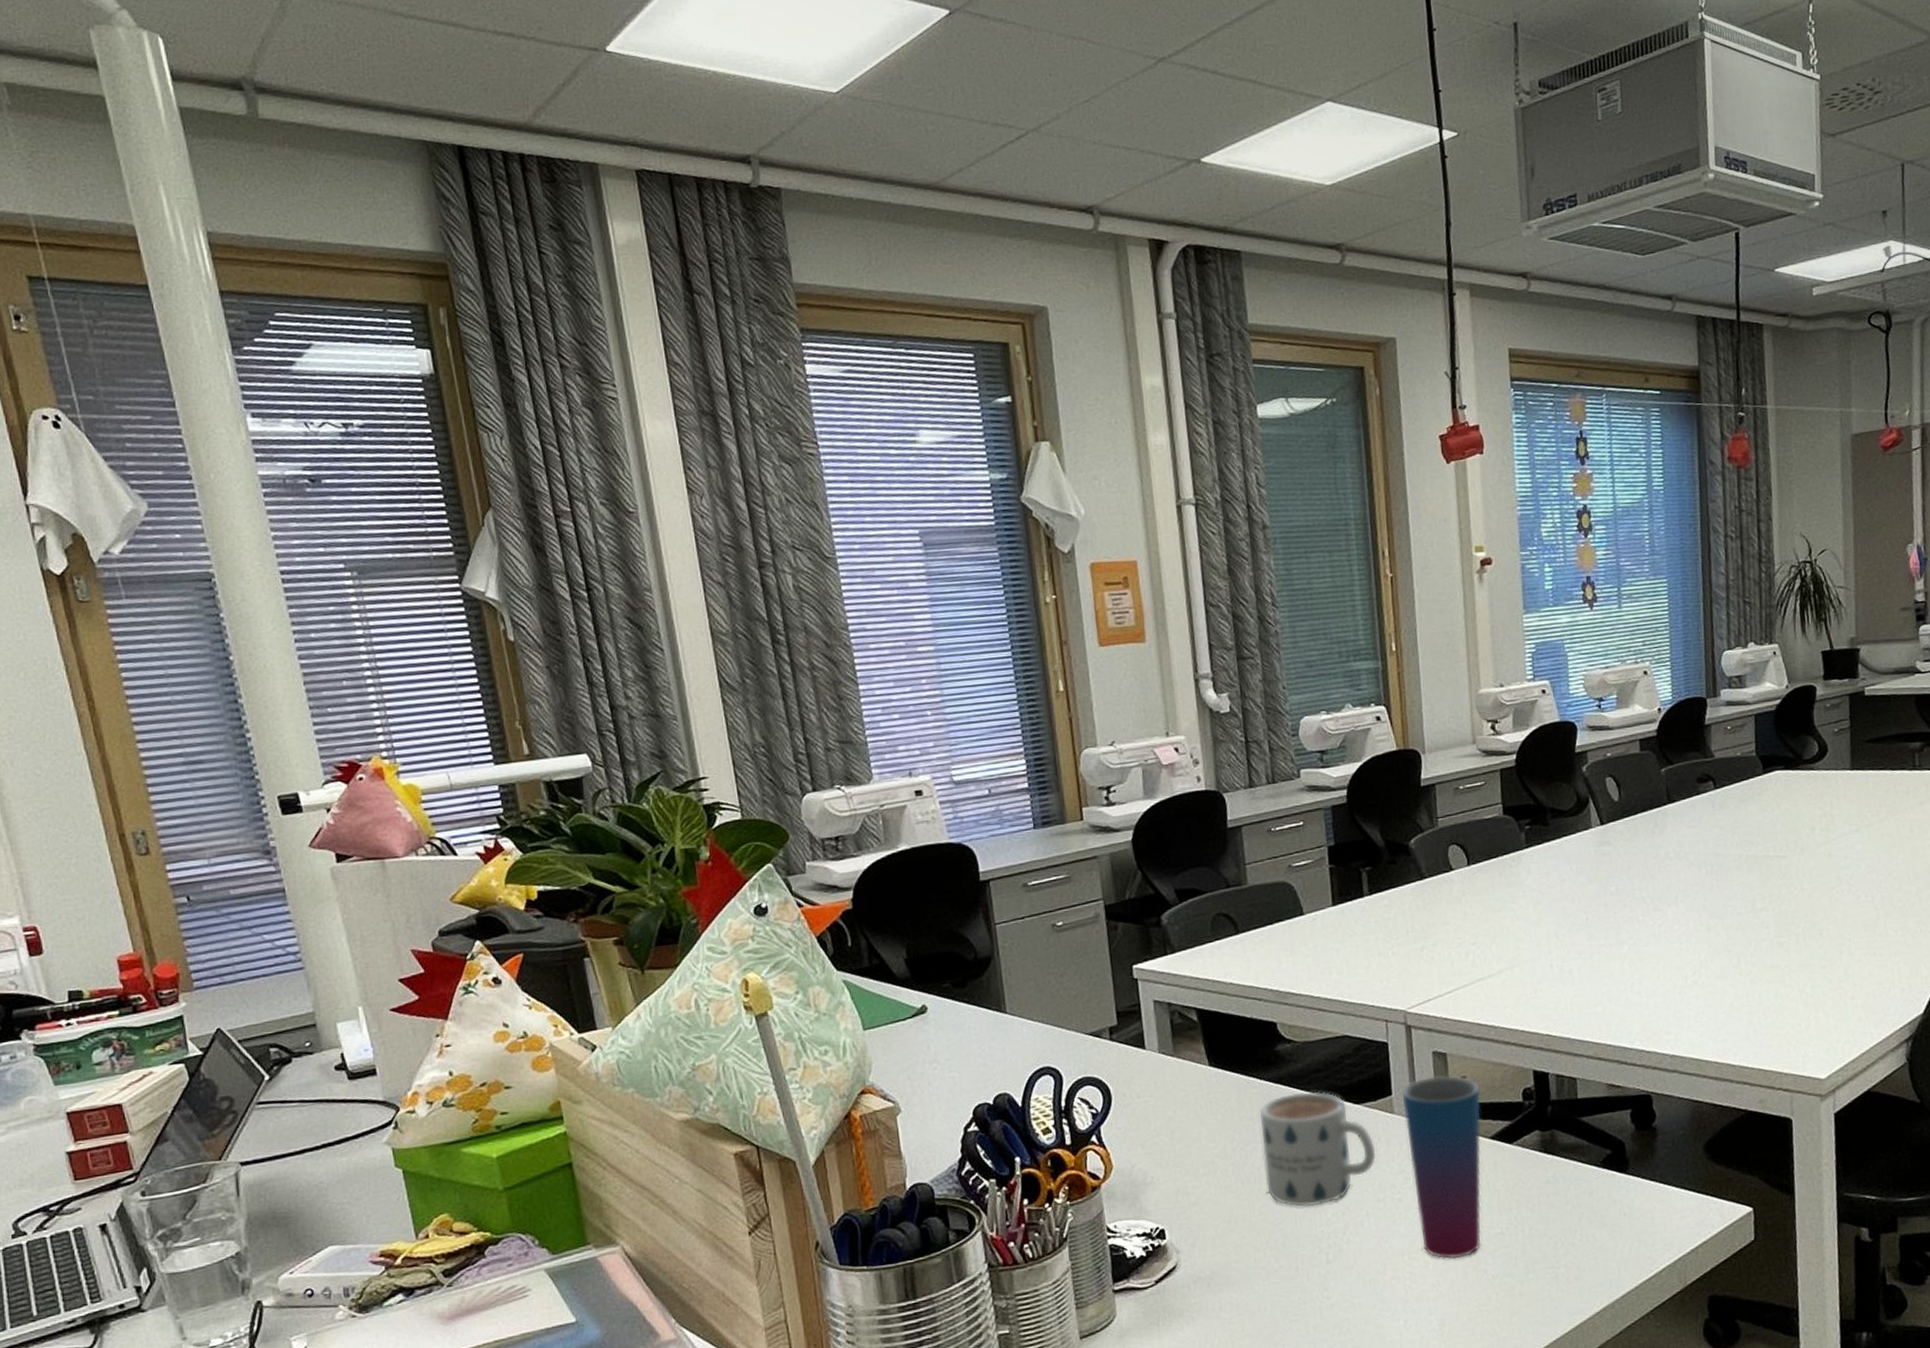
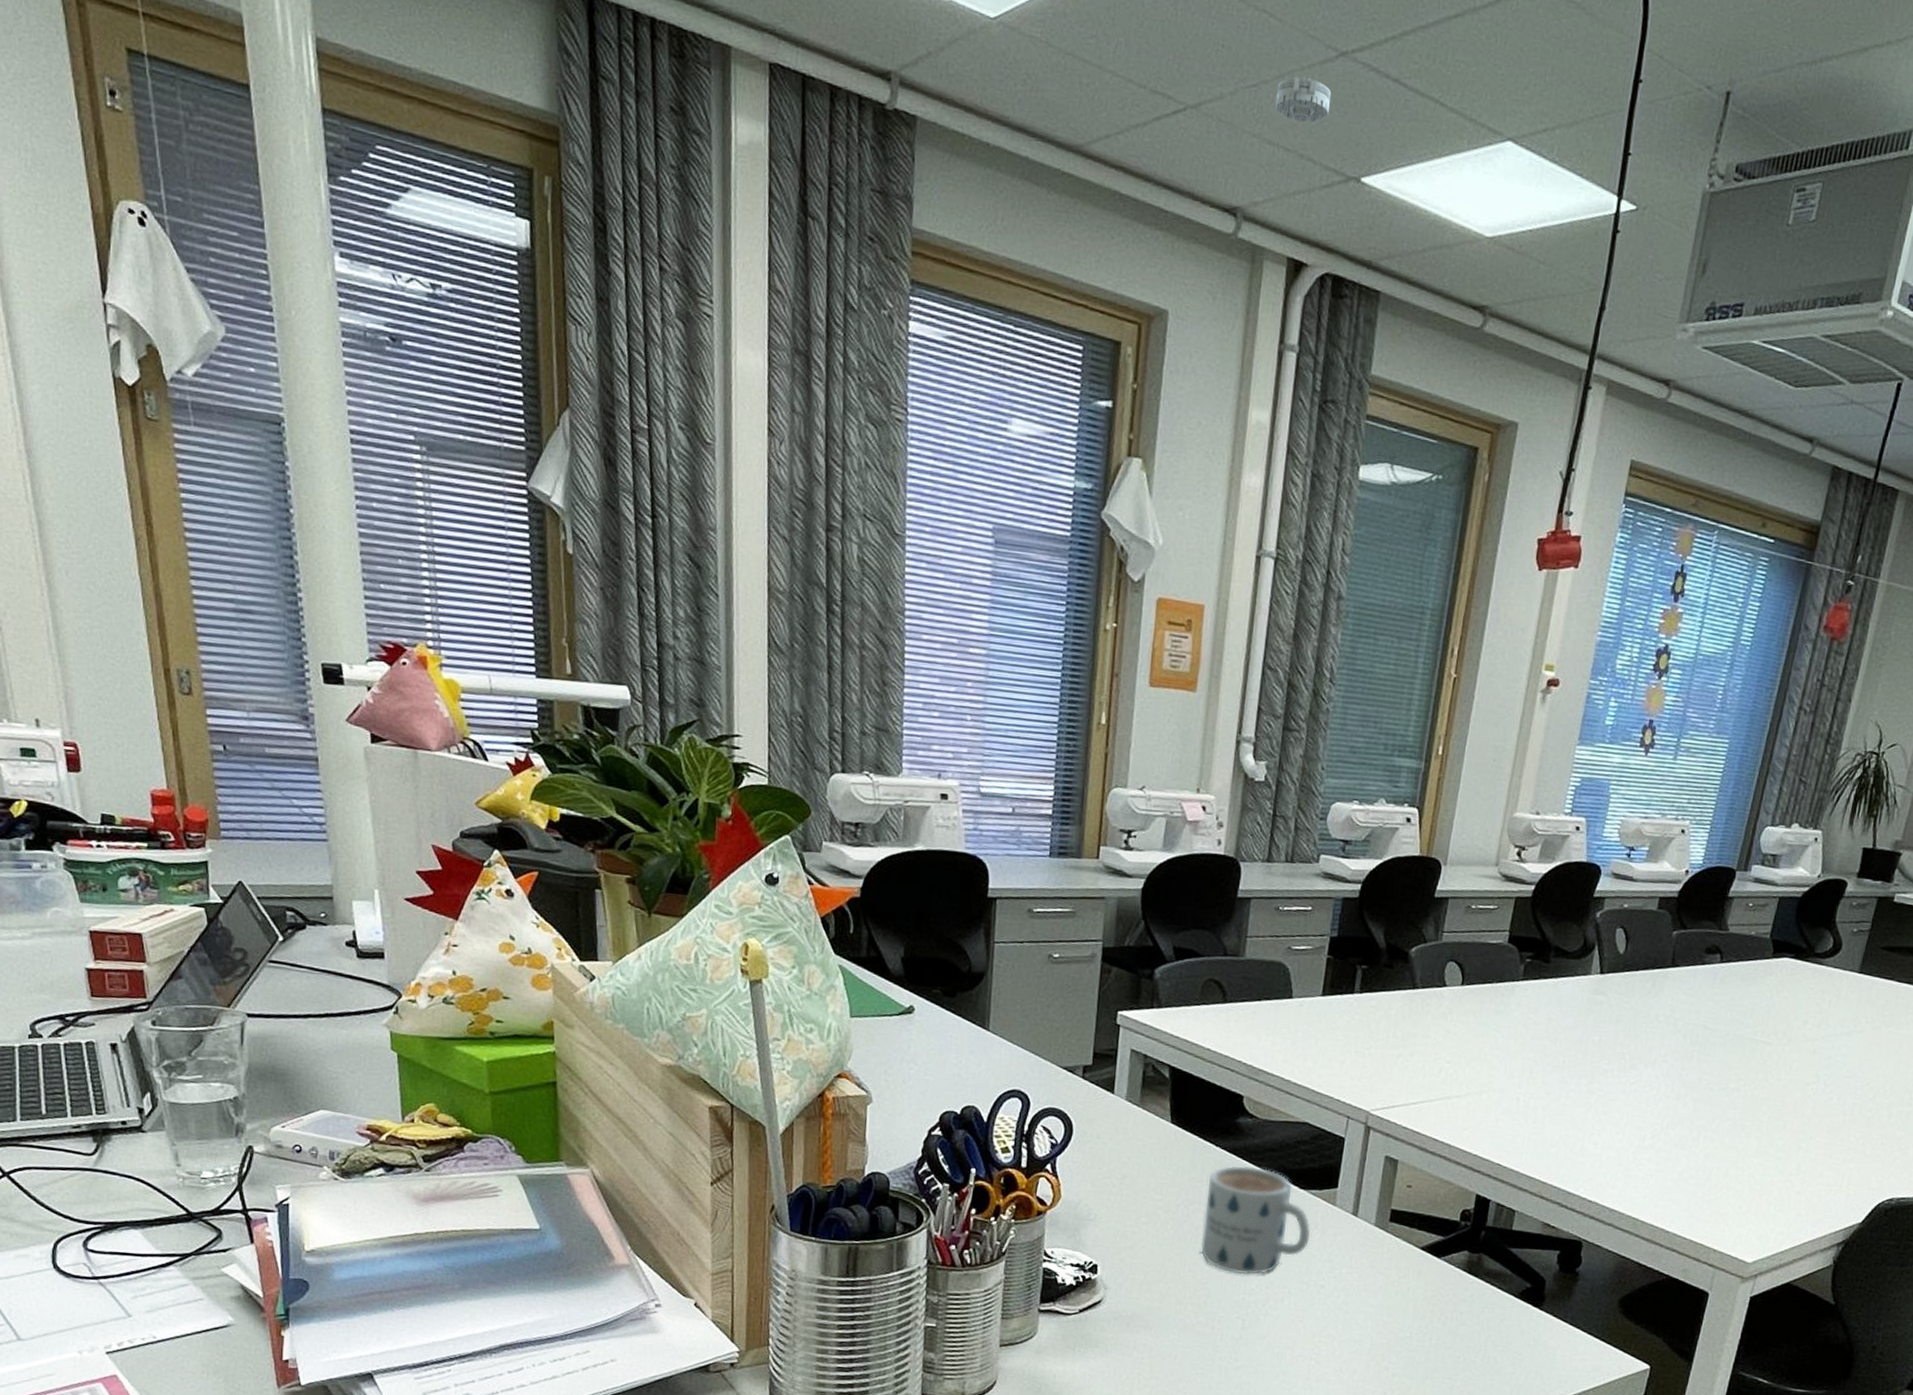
smoke detector: none [1107,85,1159,124] -> present [1275,76,1332,123]
cup: present [1401,1075,1481,1259] -> none [1334,1178,1423,1352]

